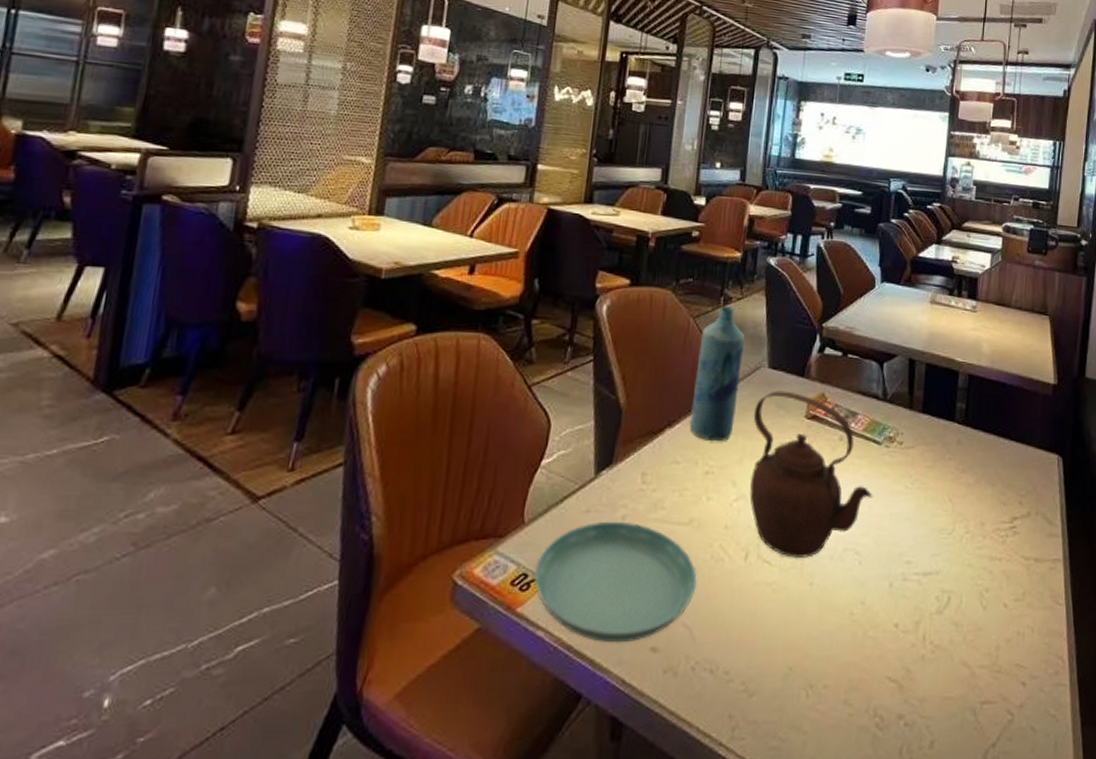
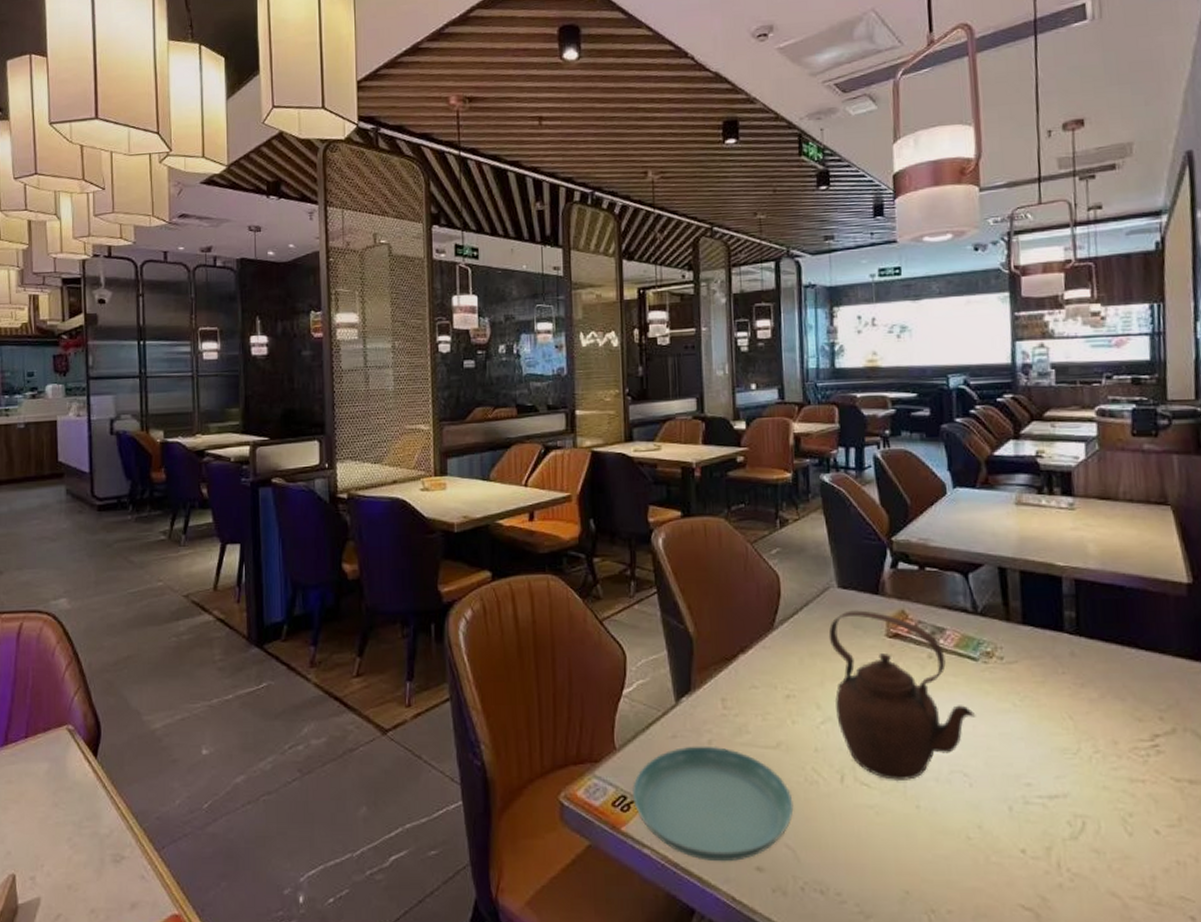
bottle: present [690,306,745,442] -> none [761,528,810,666]

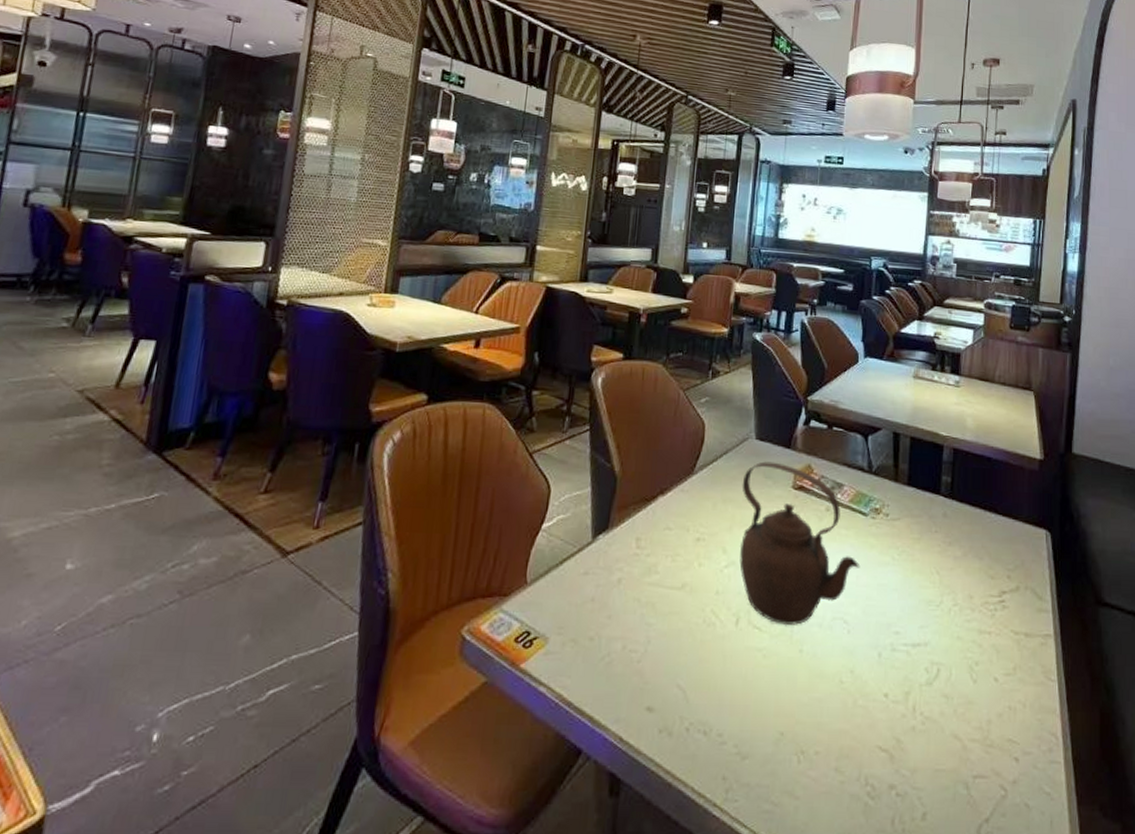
saucer: present [632,746,794,862] -> none [536,583,690,702]

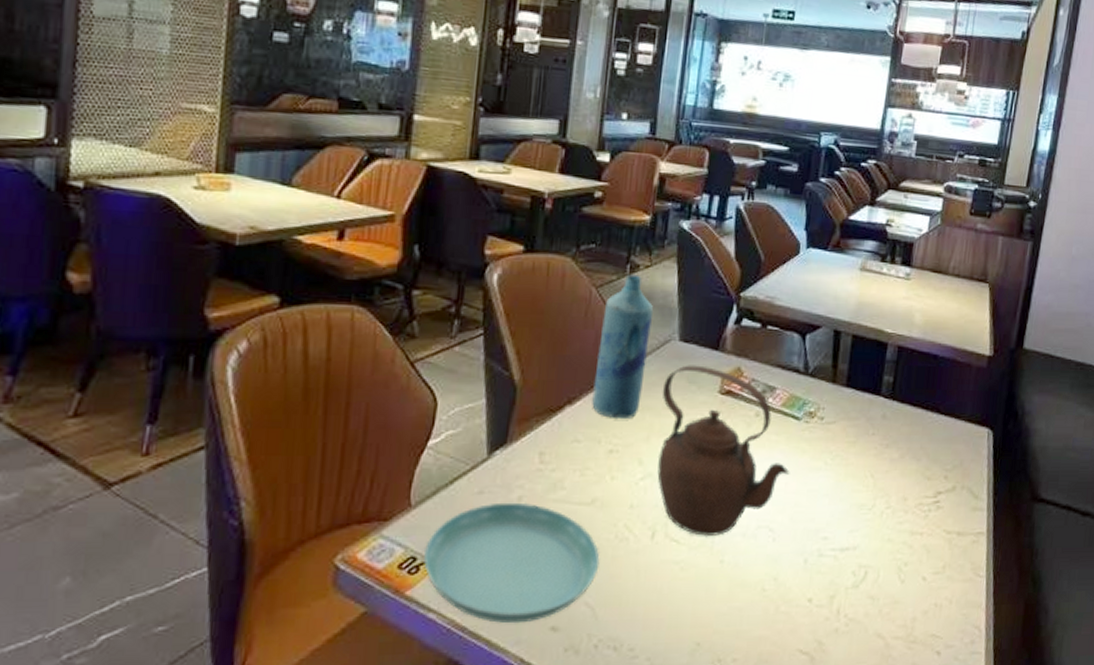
saucer: none [536,583,690,702] -> present [424,502,600,624]
bottle: none [681,379,733,510] -> present [592,274,654,420]

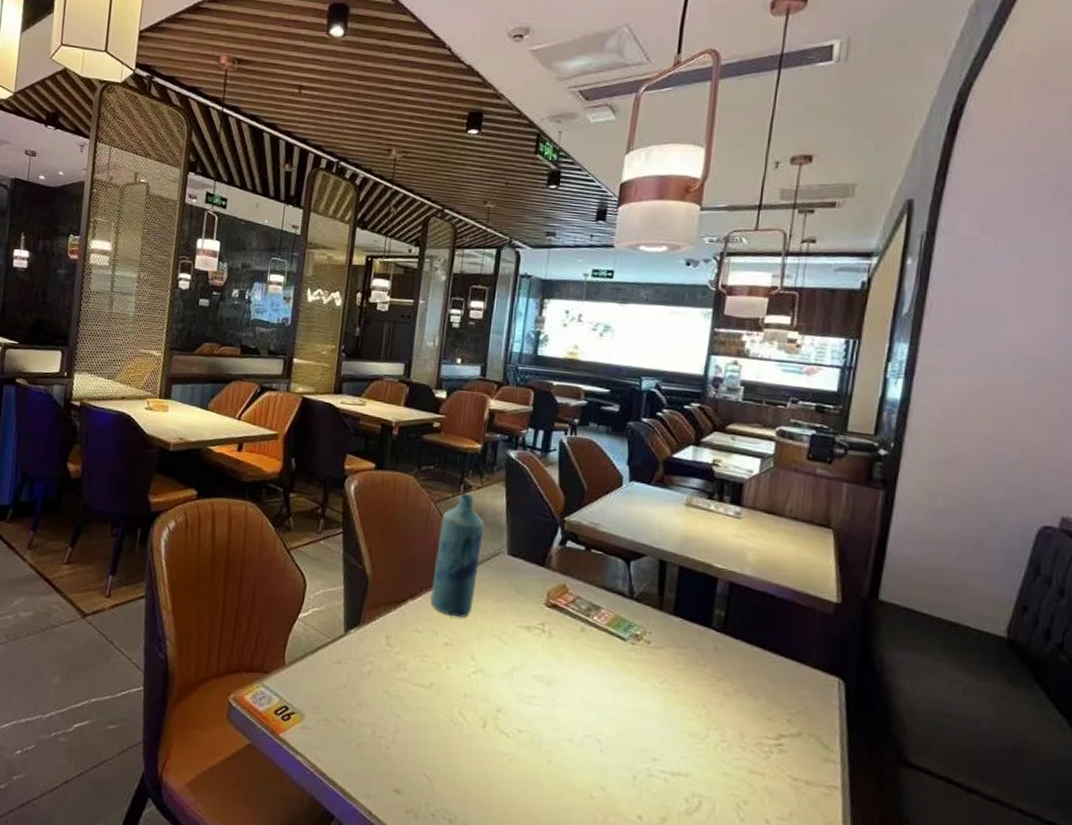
saucer: present [424,502,600,624] -> none [294,673,437,781]
teapot: present [657,365,790,536] -> none [488,577,617,737]

